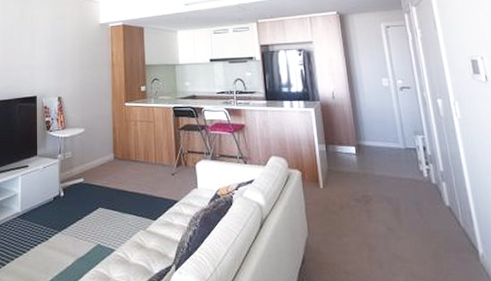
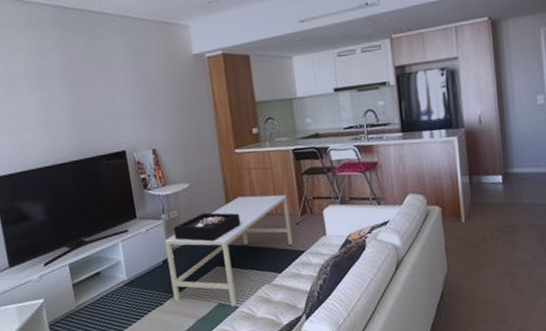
coffee table: none [58,144,168,249] -> present [164,194,293,306]
decorative box: none [67,156,124,183] -> present [173,212,241,242]

